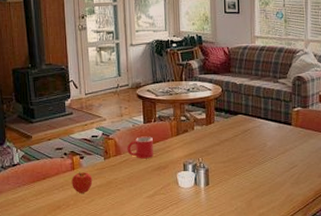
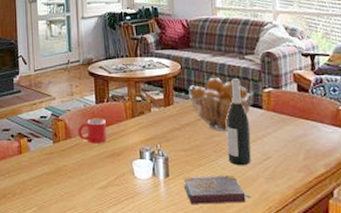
fruit: present [71,172,93,193] -> none [18,157,41,181]
book: none [221,181,279,207] -> present [183,174,251,204]
fruit basket: none [228,98,285,145] -> present [189,77,254,131]
wine bottle: none [260,100,281,174] -> present [226,79,251,166]

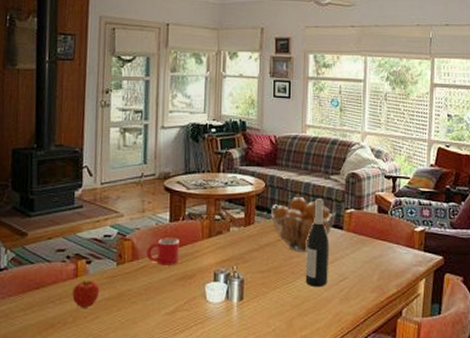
fruit: none [18,157,41,181] -> present [72,281,100,308]
book: present [183,174,251,204] -> none [257,296,325,328]

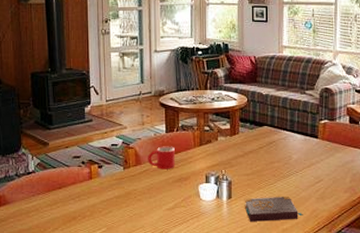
fruit: present [72,281,100,308] -> none [88,182,111,204]
book: none [257,296,325,328] -> present [244,195,303,222]
fruit basket: present [271,196,336,252] -> none [253,109,312,158]
wine bottle: present [305,199,330,288] -> none [285,111,306,188]

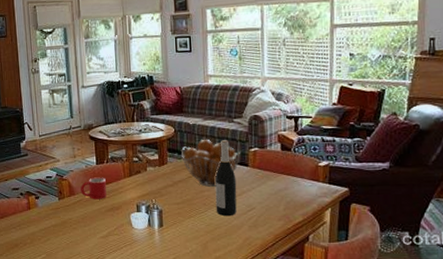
book: present [244,195,303,222] -> none [175,224,236,249]
fruit basket: none [253,109,312,158] -> present [181,139,241,187]
wine bottle: none [285,111,306,188] -> present [215,140,237,217]

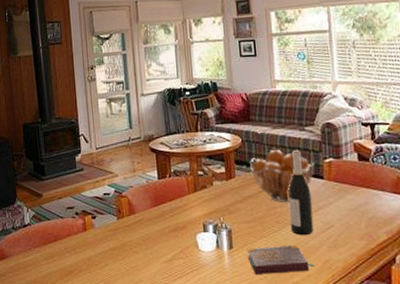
mug: present [80,177,107,200] -> none [141,193,170,219]
book: none [175,224,236,249] -> present [246,244,315,274]

